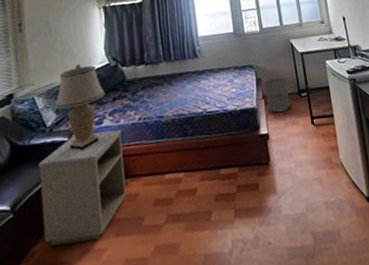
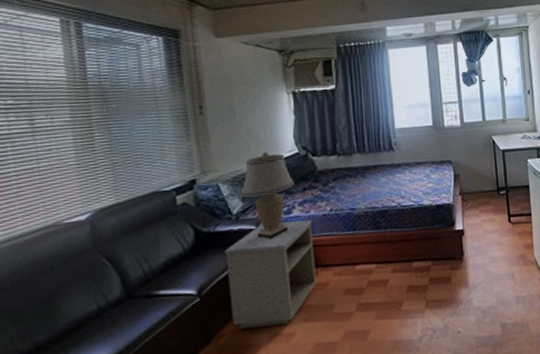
waste bin: present [264,78,290,113] -> none [462,175,487,210]

